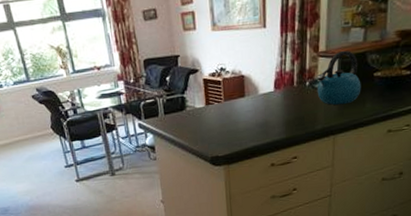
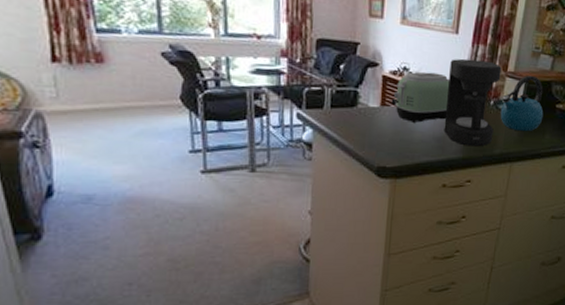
toaster: none [214,67,266,115] -> present [391,72,450,123]
coffee maker: none [262,46,313,127] -> present [444,58,502,147]

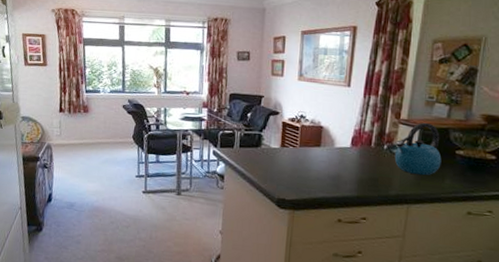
toaster: present [391,72,450,123] -> none [290,119,344,163]
coffee maker: present [444,58,502,147] -> none [338,107,394,187]

